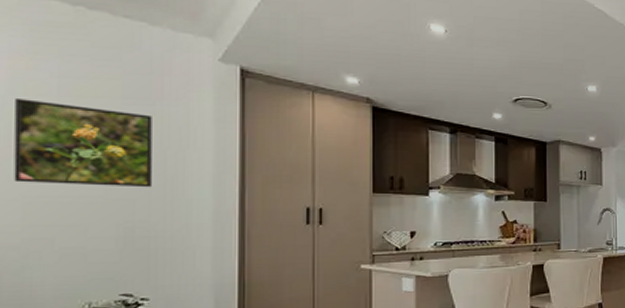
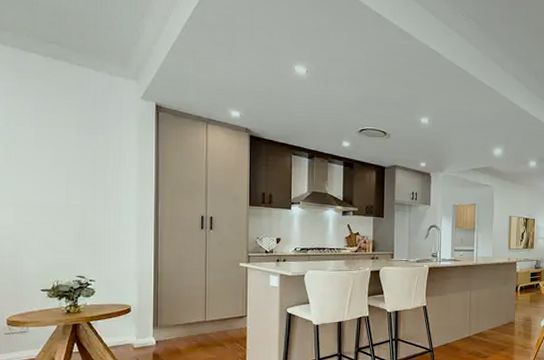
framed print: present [14,99,153,188] -> none [10,128,97,197]

